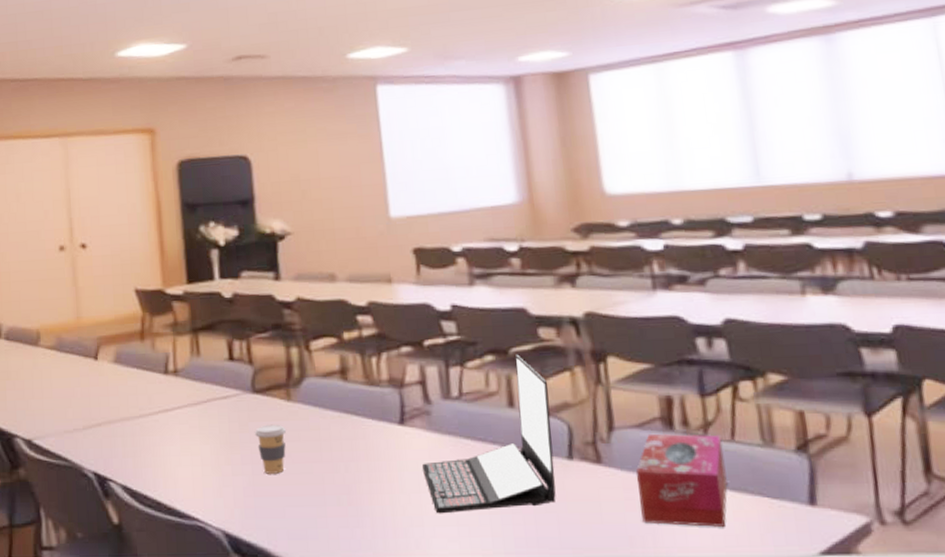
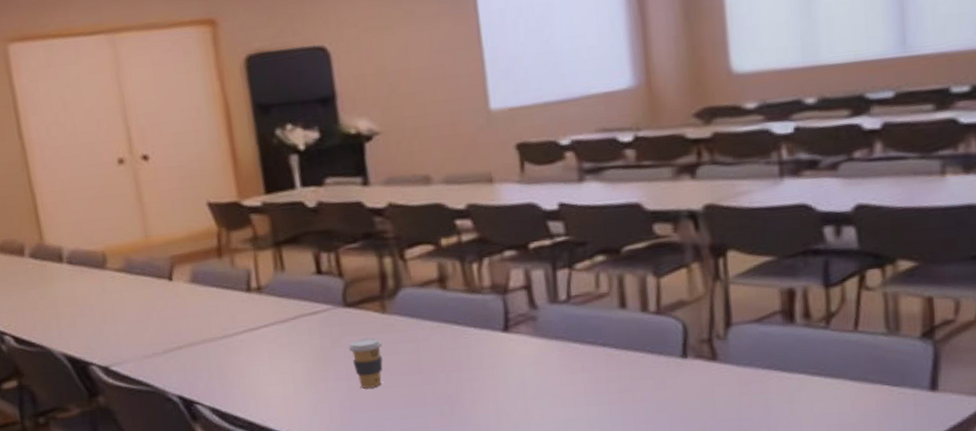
laptop: present [421,354,556,514] -> none [527,253,669,419]
tissue box: present [635,433,728,527] -> none [752,325,847,418]

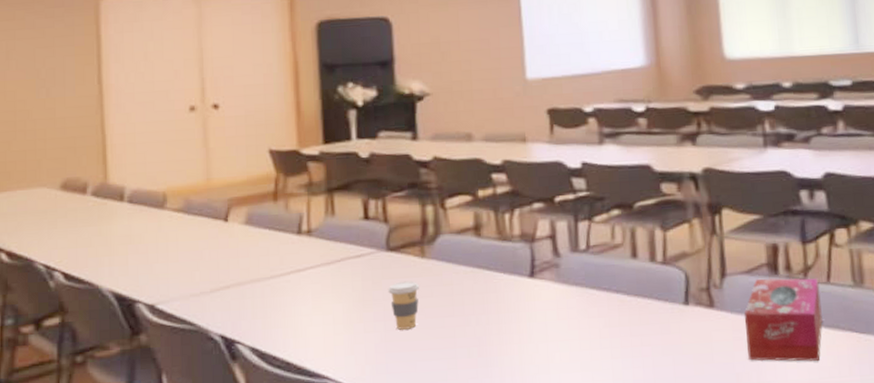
tissue box: none [752,325,847,418] -> present [744,277,823,362]

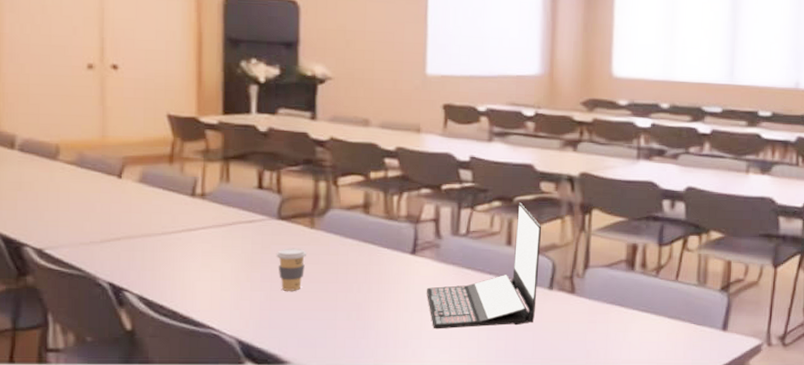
laptop: none [549,208,673,361] -> present [426,202,542,330]
tissue box: present [744,277,823,362] -> none [599,272,669,345]

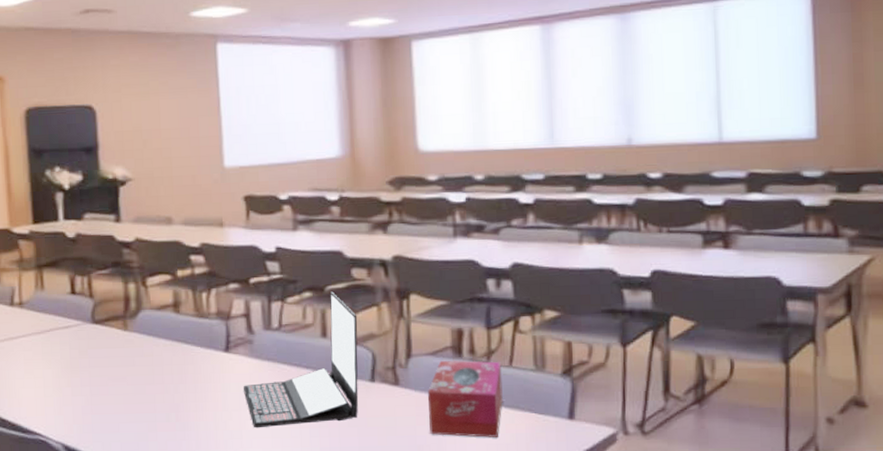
coffee cup: present [276,248,307,291] -> none [93,351,123,395]
tissue box: none [599,272,669,345] -> present [427,360,503,438]

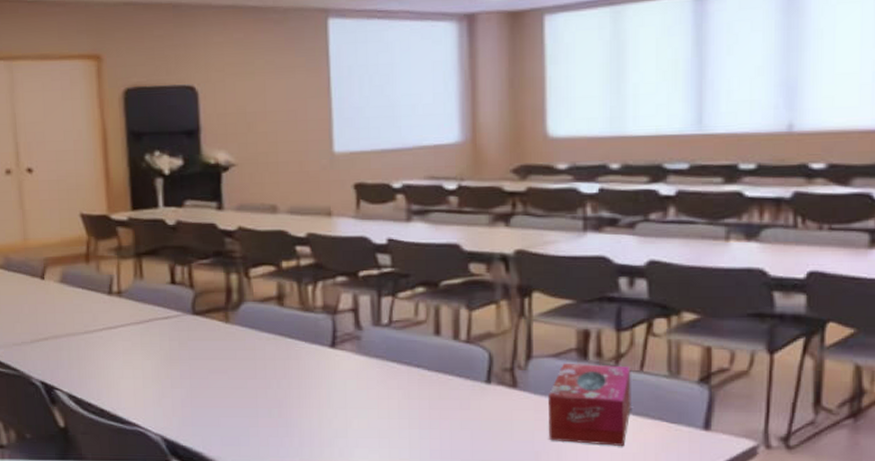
laptop: present [243,291,359,428] -> none [349,287,474,428]

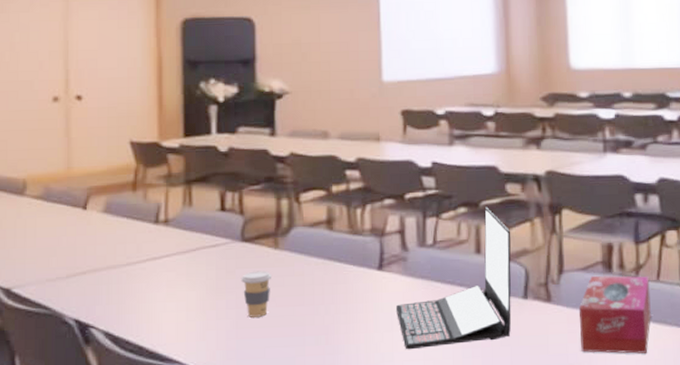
coffee cup: none [193,343,224,388] -> present [240,270,272,318]
laptop: none [349,287,474,428] -> present [395,207,512,350]

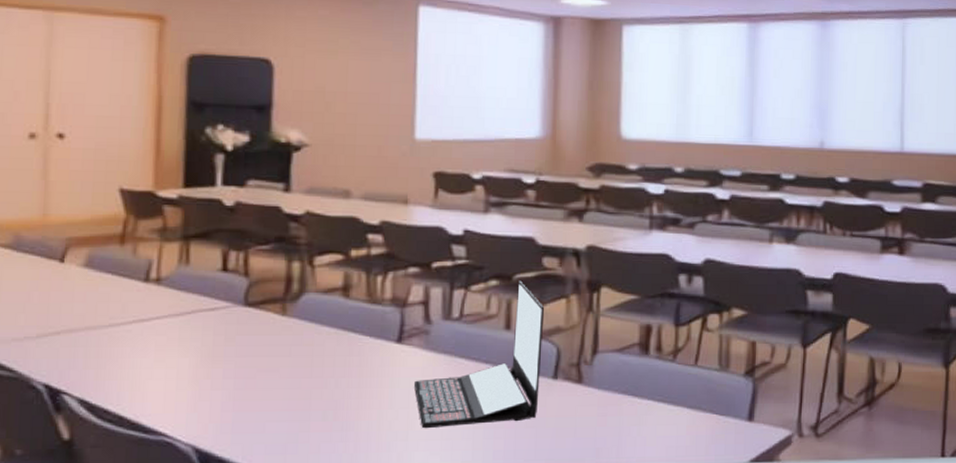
coffee cup: present [240,270,272,318] -> none [241,338,278,389]
tissue box: present [578,275,651,354] -> none [610,357,687,440]

